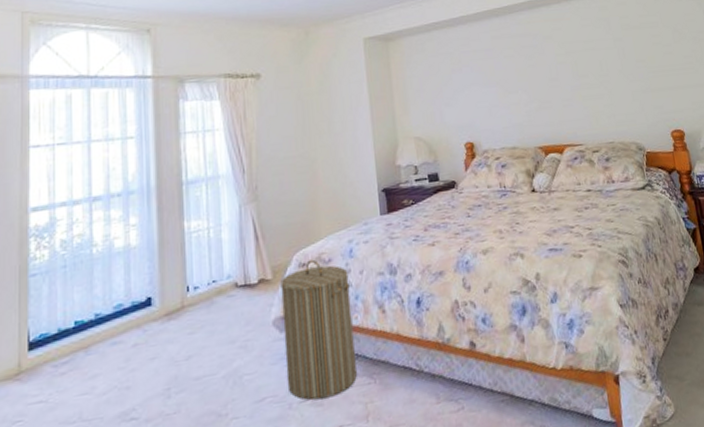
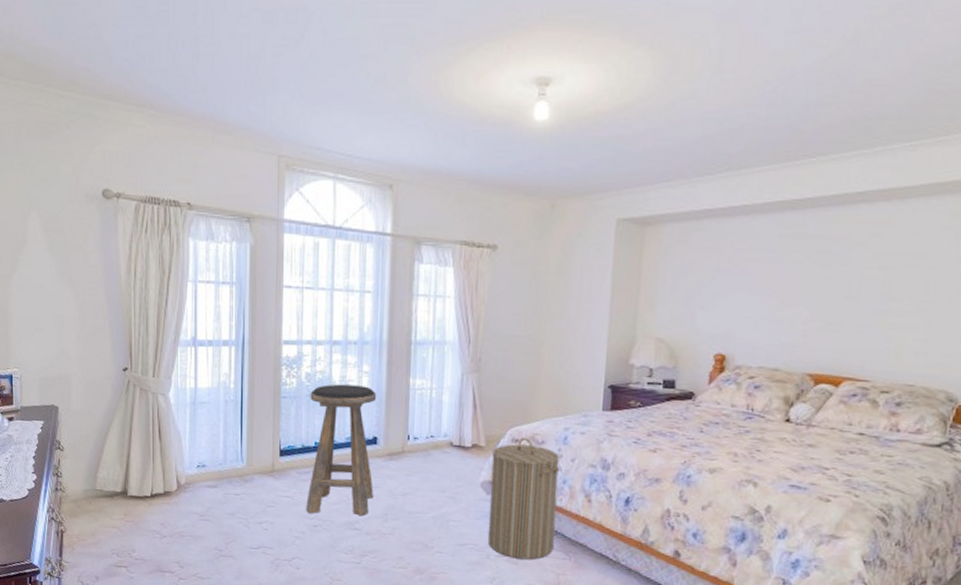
stool: none [66,240,152,417] -> present [306,384,377,516]

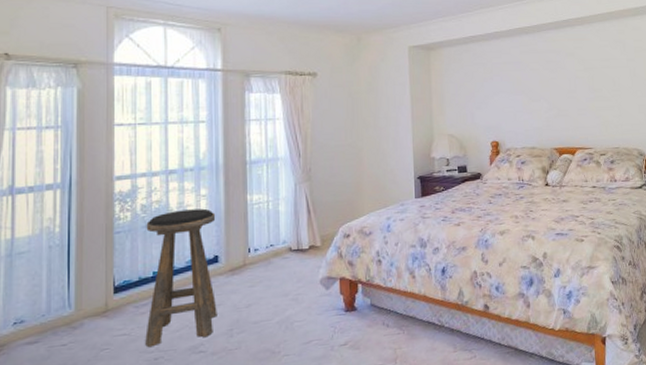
laundry hamper: present [487,437,560,560] -> none [328,231,389,345]

